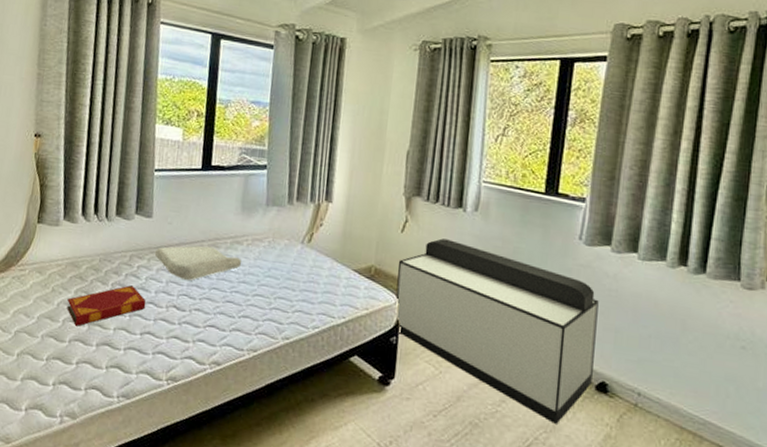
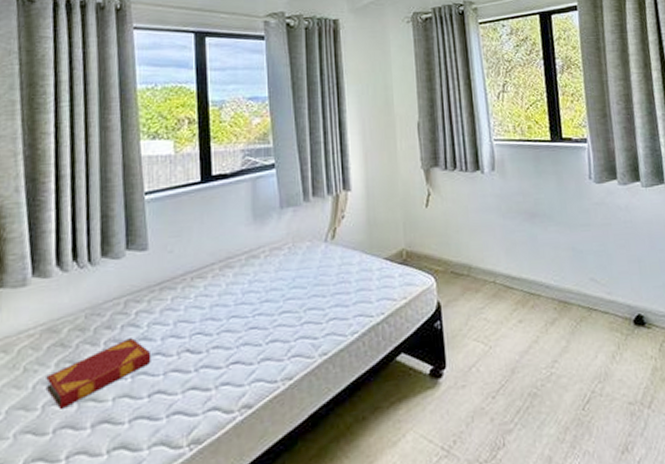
soap bar: present [154,246,242,280] -> none [155,268,262,315]
storage bench: present [395,238,599,424] -> none [428,204,630,371]

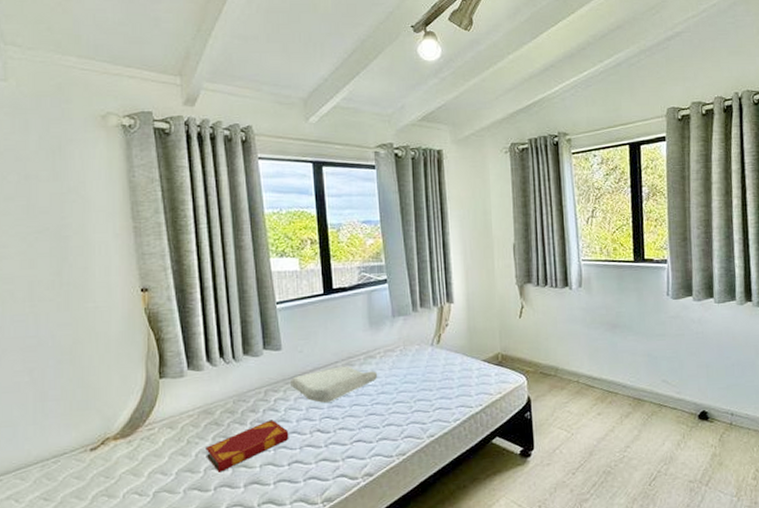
soap bar: none [155,268,262,315] -> present [289,366,378,403]

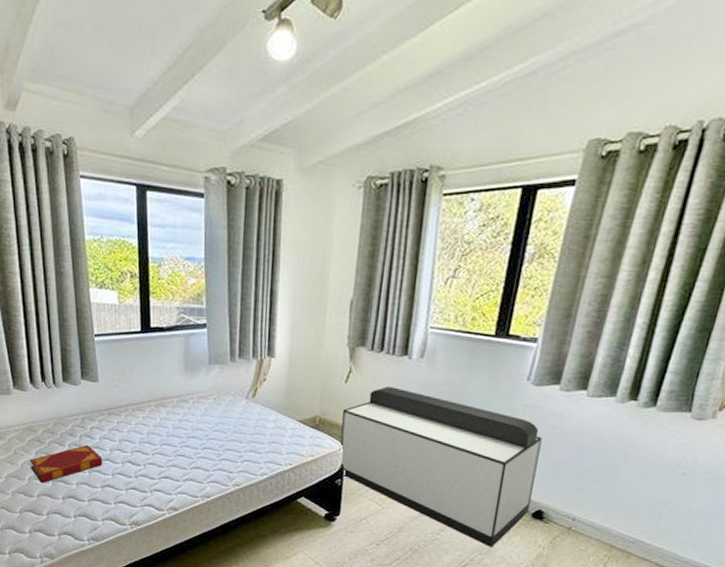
soap bar: present [289,366,378,403] -> none [105,406,190,438]
storage bench: none [521,316,695,455] -> present [339,386,542,547]

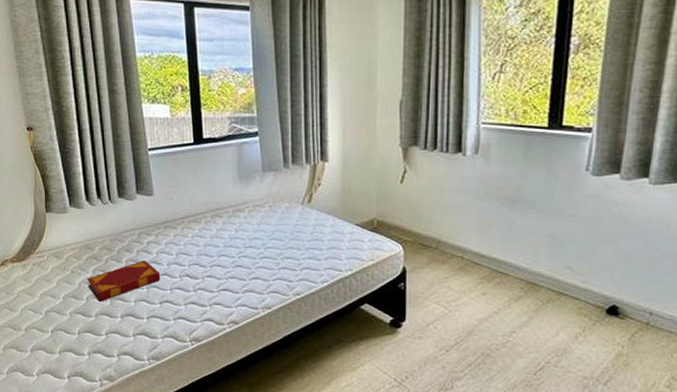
storage bench: present [339,386,542,547] -> none [400,185,608,348]

